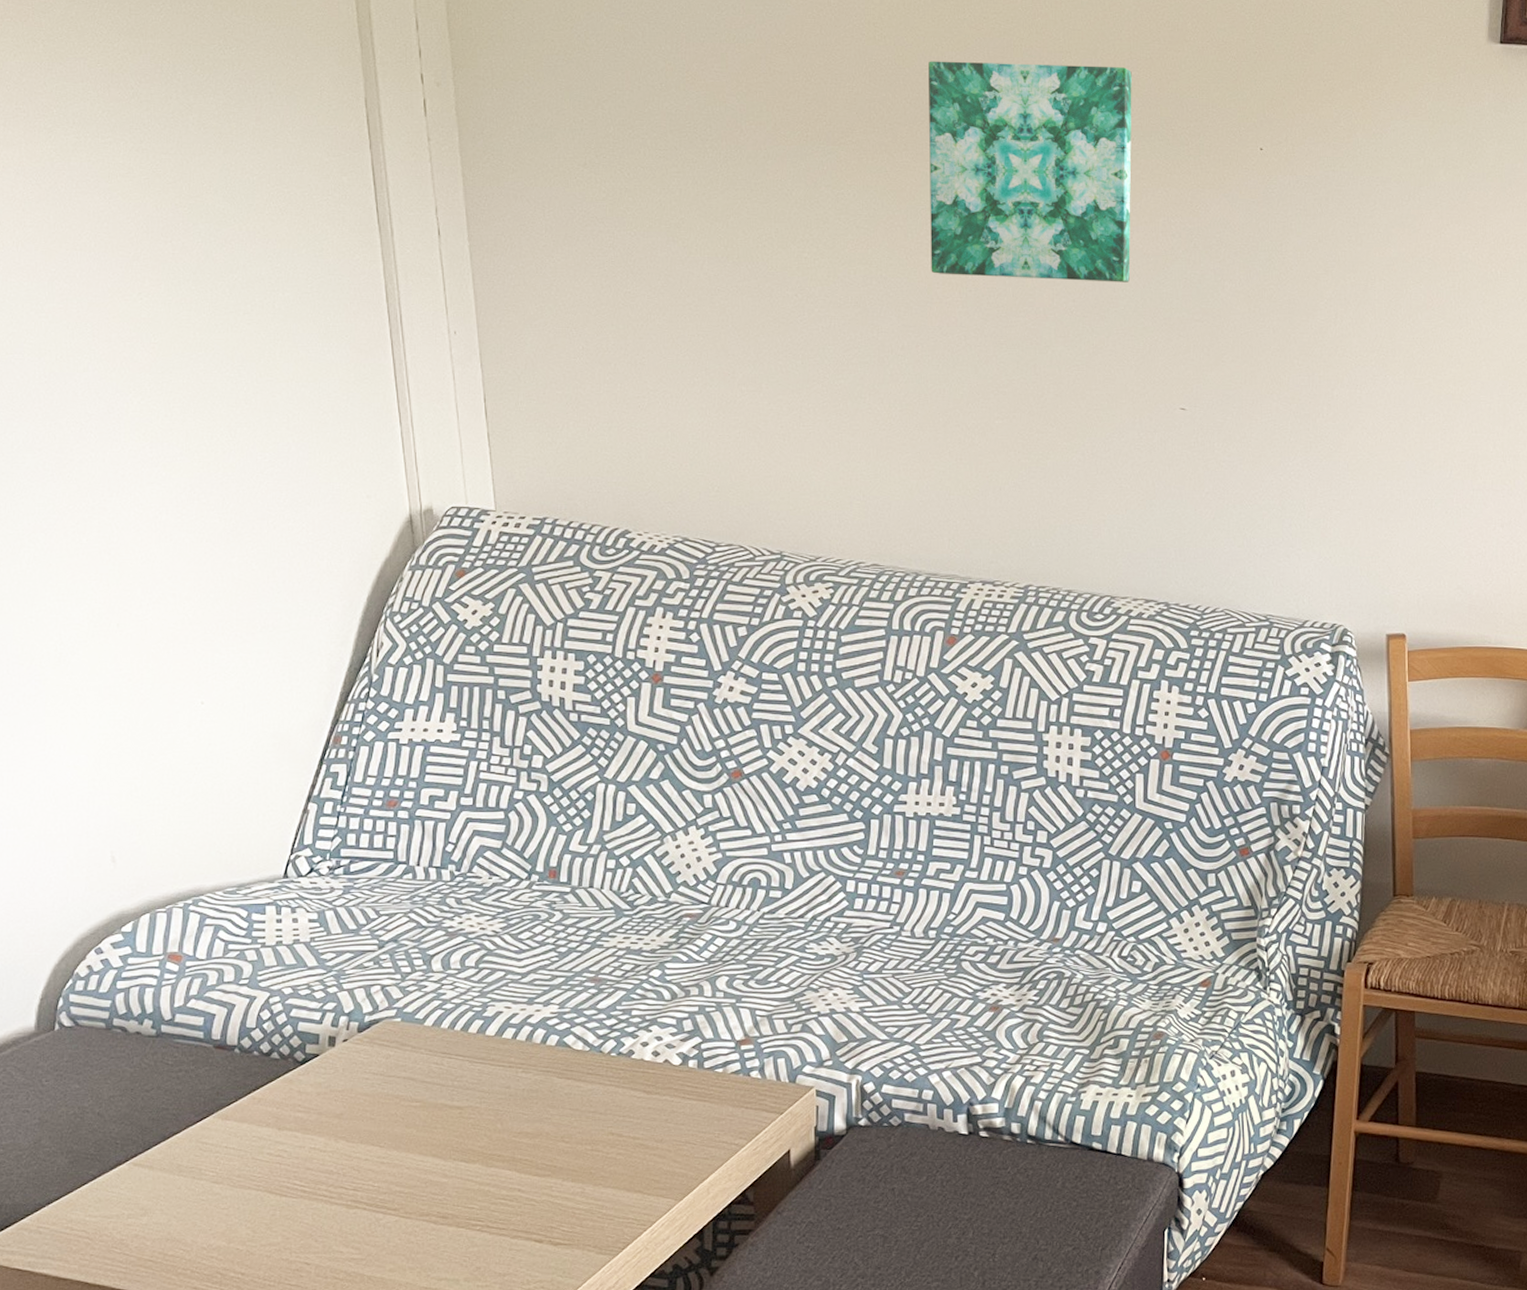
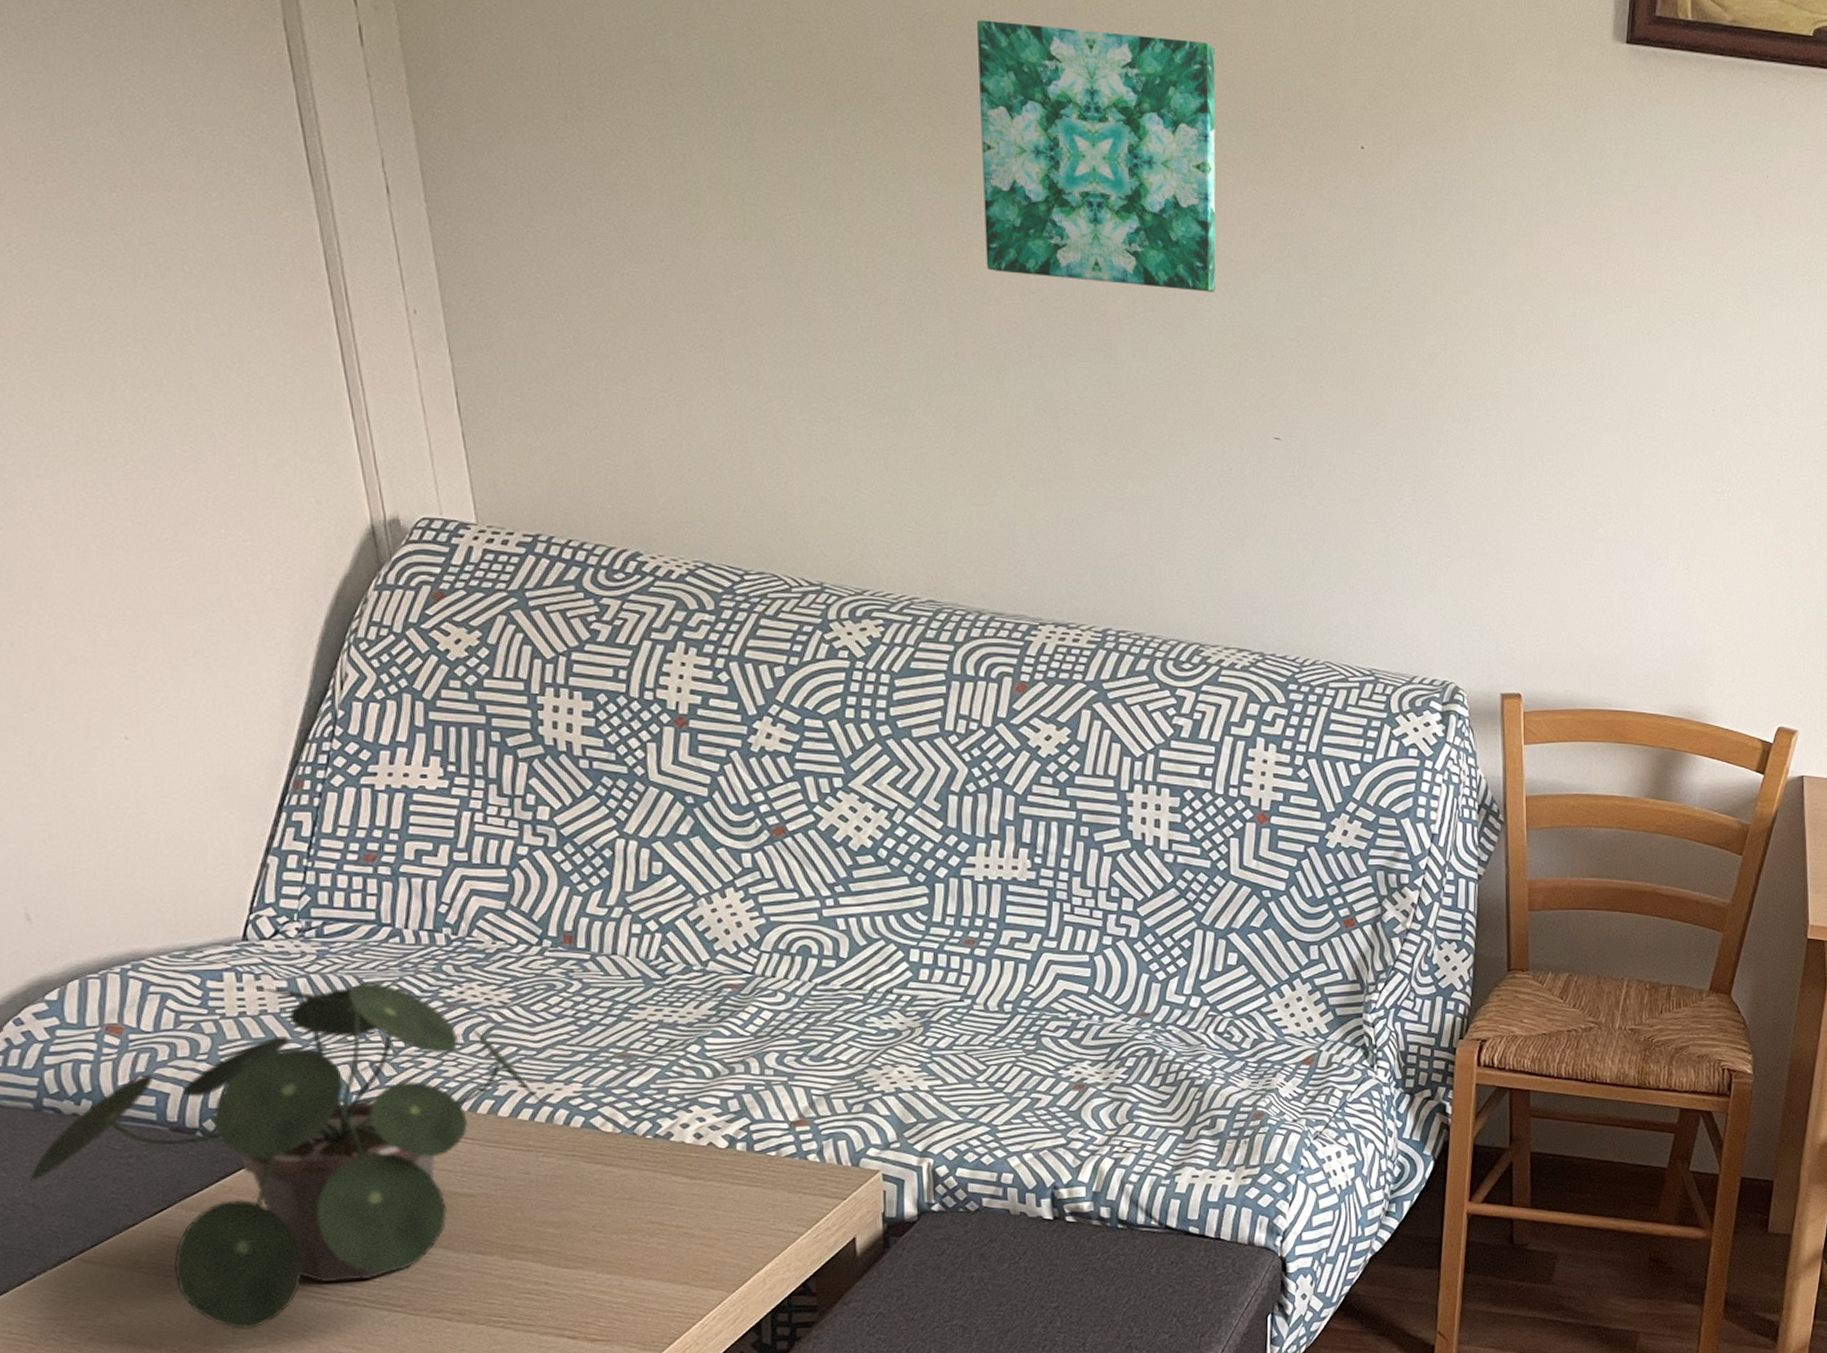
potted plant: none [98,915,528,1229] -> present [30,983,547,1329]

